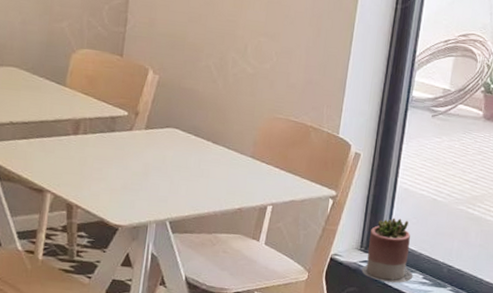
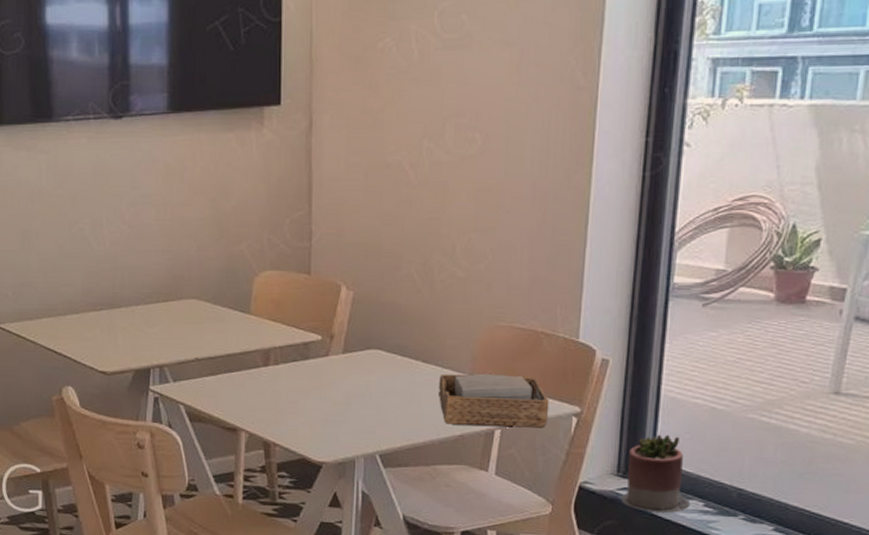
napkin holder: none [223,154,313,207] -> present [437,374,550,428]

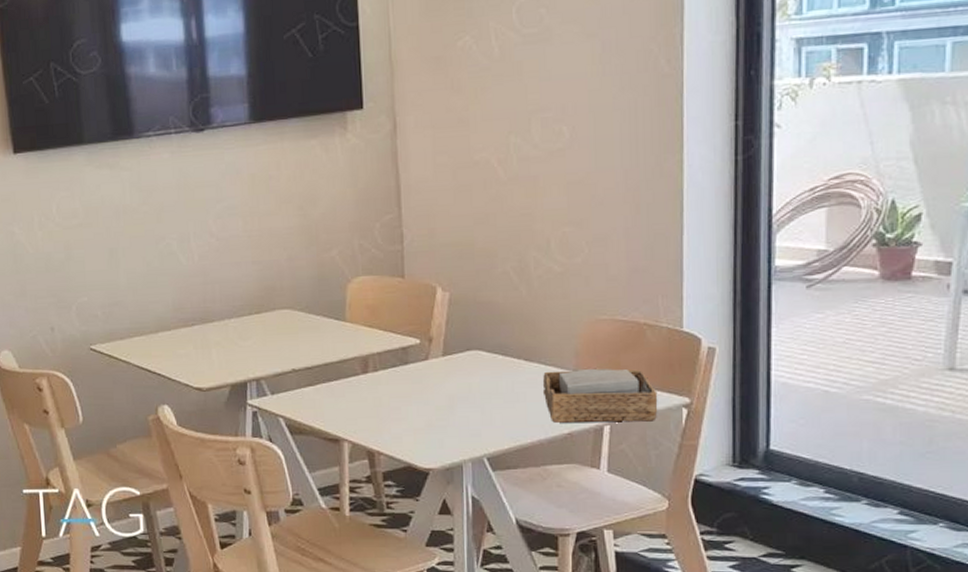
succulent planter: present [621,434,691,514] -> none [739,421,811,503]

